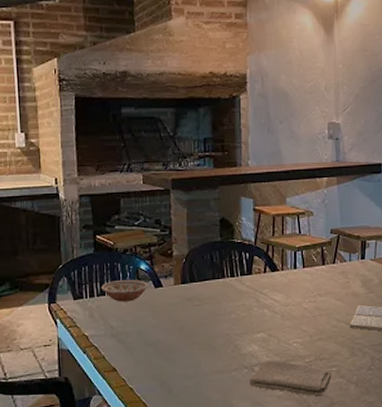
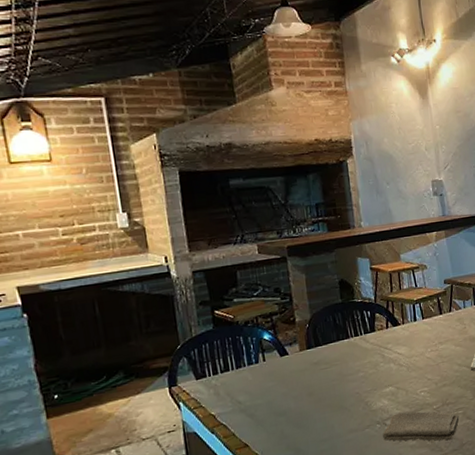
bowl: present [101,279,149,302] -> none [224,350,274,376]

